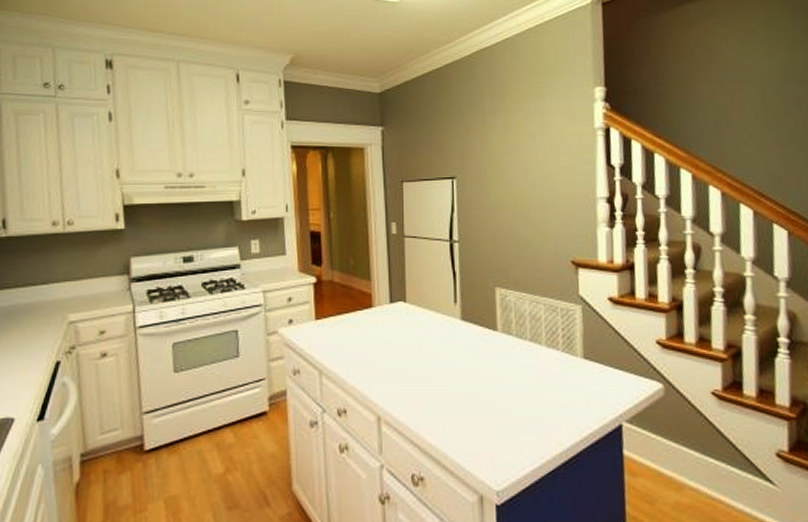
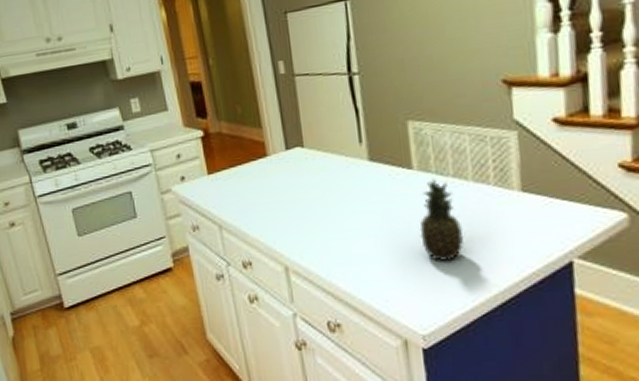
fruit: none [500,342,537,420] -> present [419,179,464,262]

